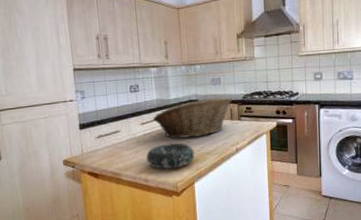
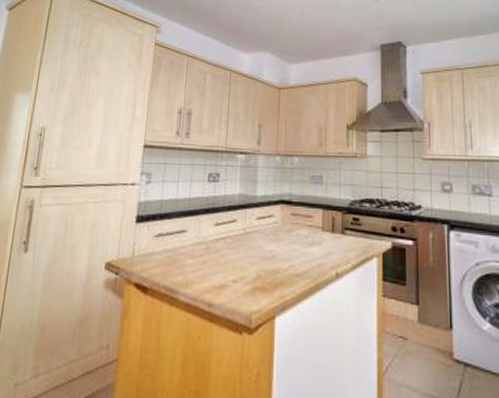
decorative bowl: present [146,142,195,169] -> none [215,255,280,292]
fruit basket: present [153,96,232,139] -> none [231,200,336,251]

